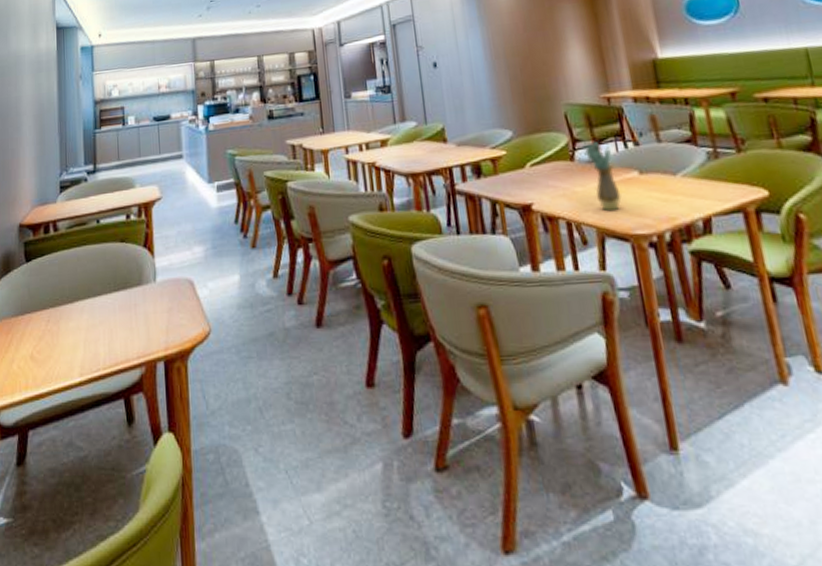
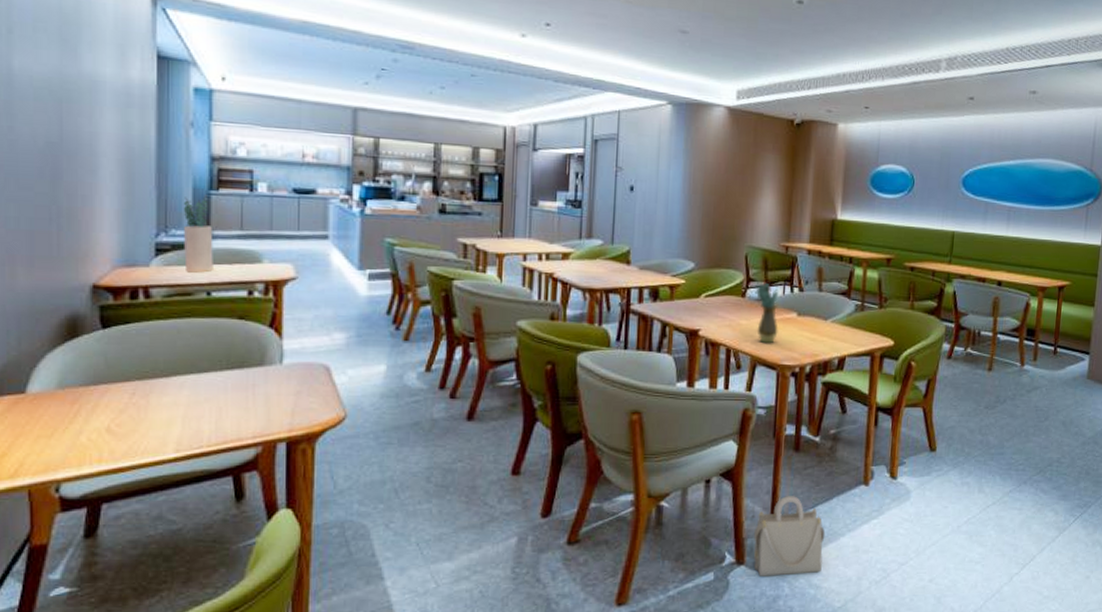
vase: none [78,134,100,205] -> present [183,195,213,274]
handbag: none [650,403,755,517] -> present [753,496,825,576]

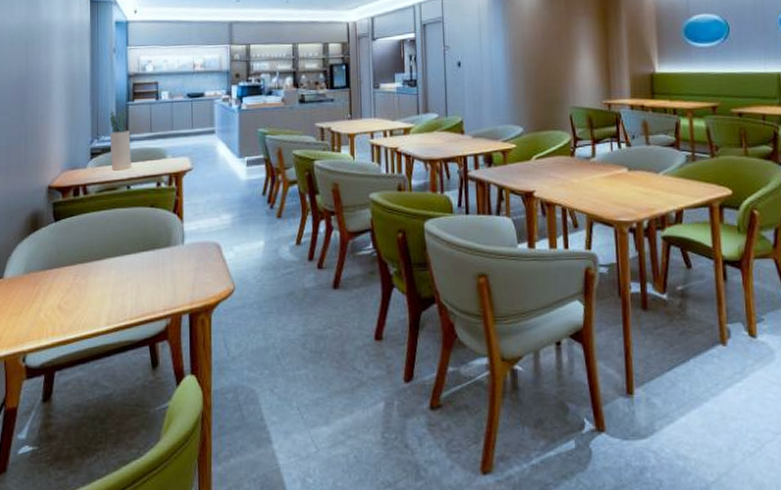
handbag: present [753,496,825,576] -> none [610,357,688,445]
vase: present [755,280,778,344] -> none [583,139,611,201]

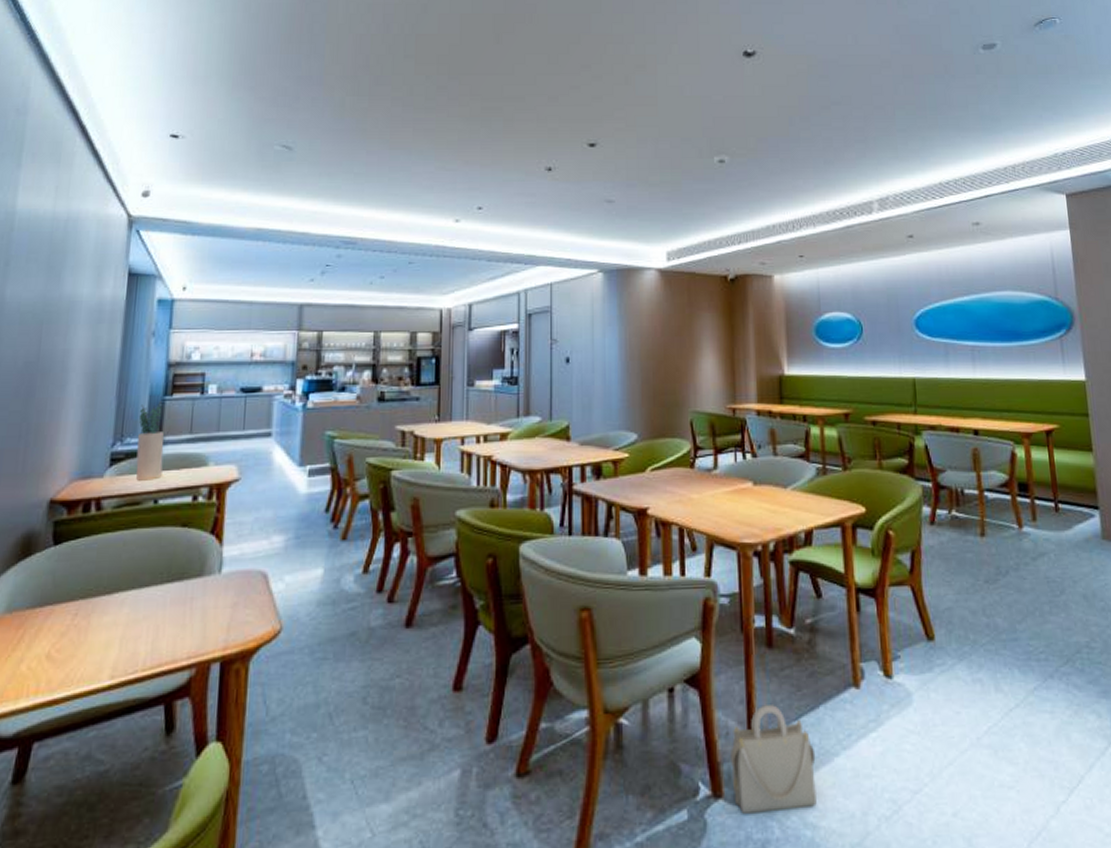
handbag: none [610,357,688,445] -> present [729,705,817,814]

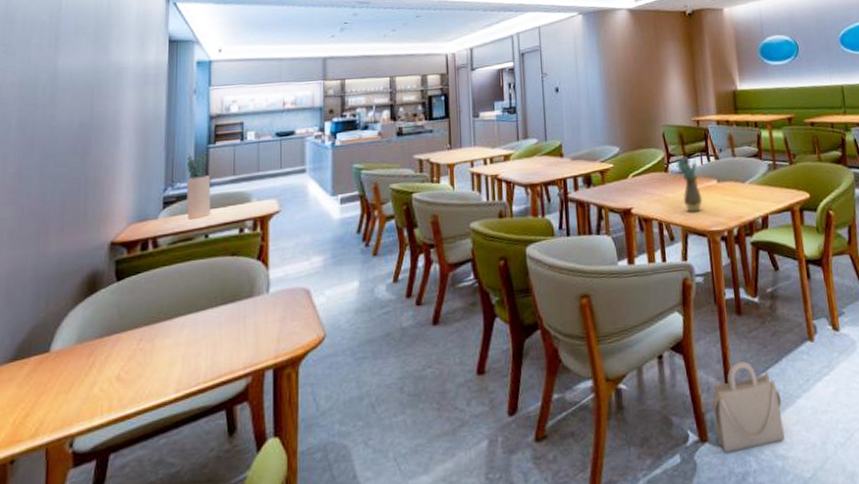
vase: none [704,448,734,520] -> present [675,155,703,213]

